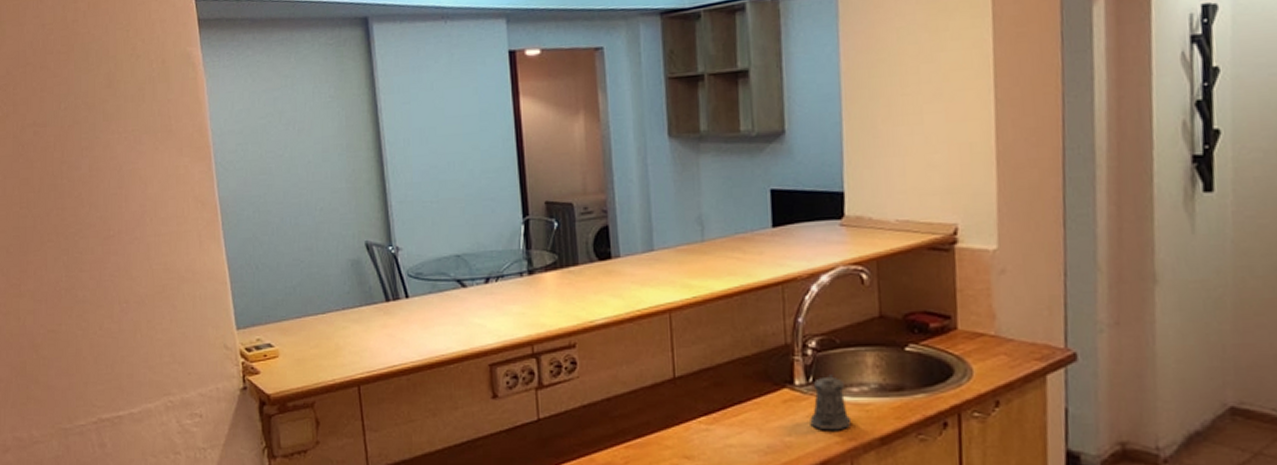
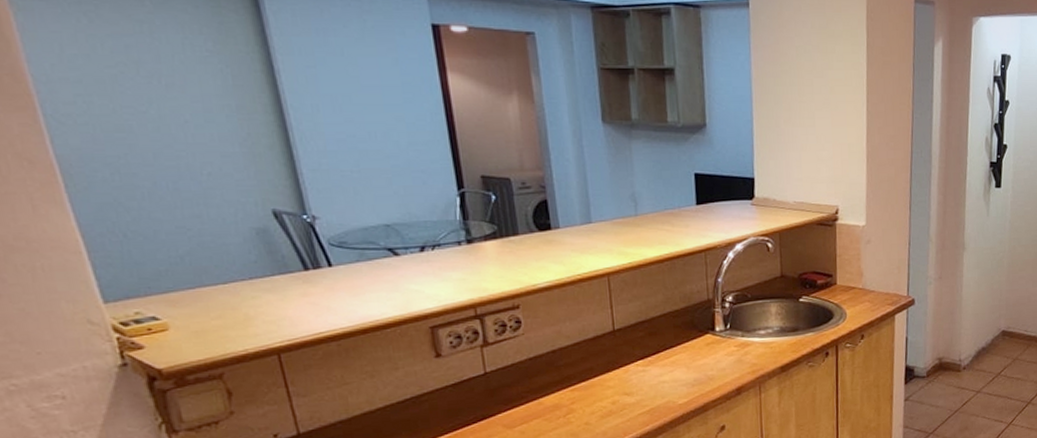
pepper shaker: present [810,374,852,431] -> none [728,321,760,364]

